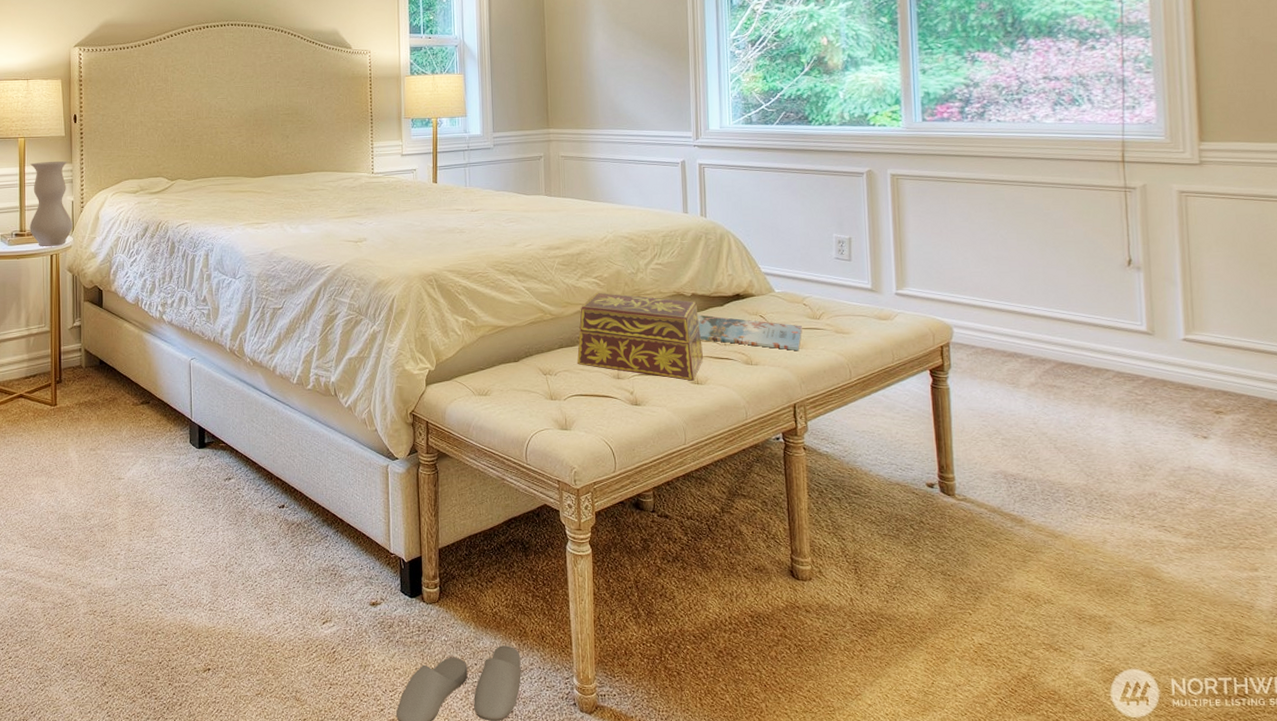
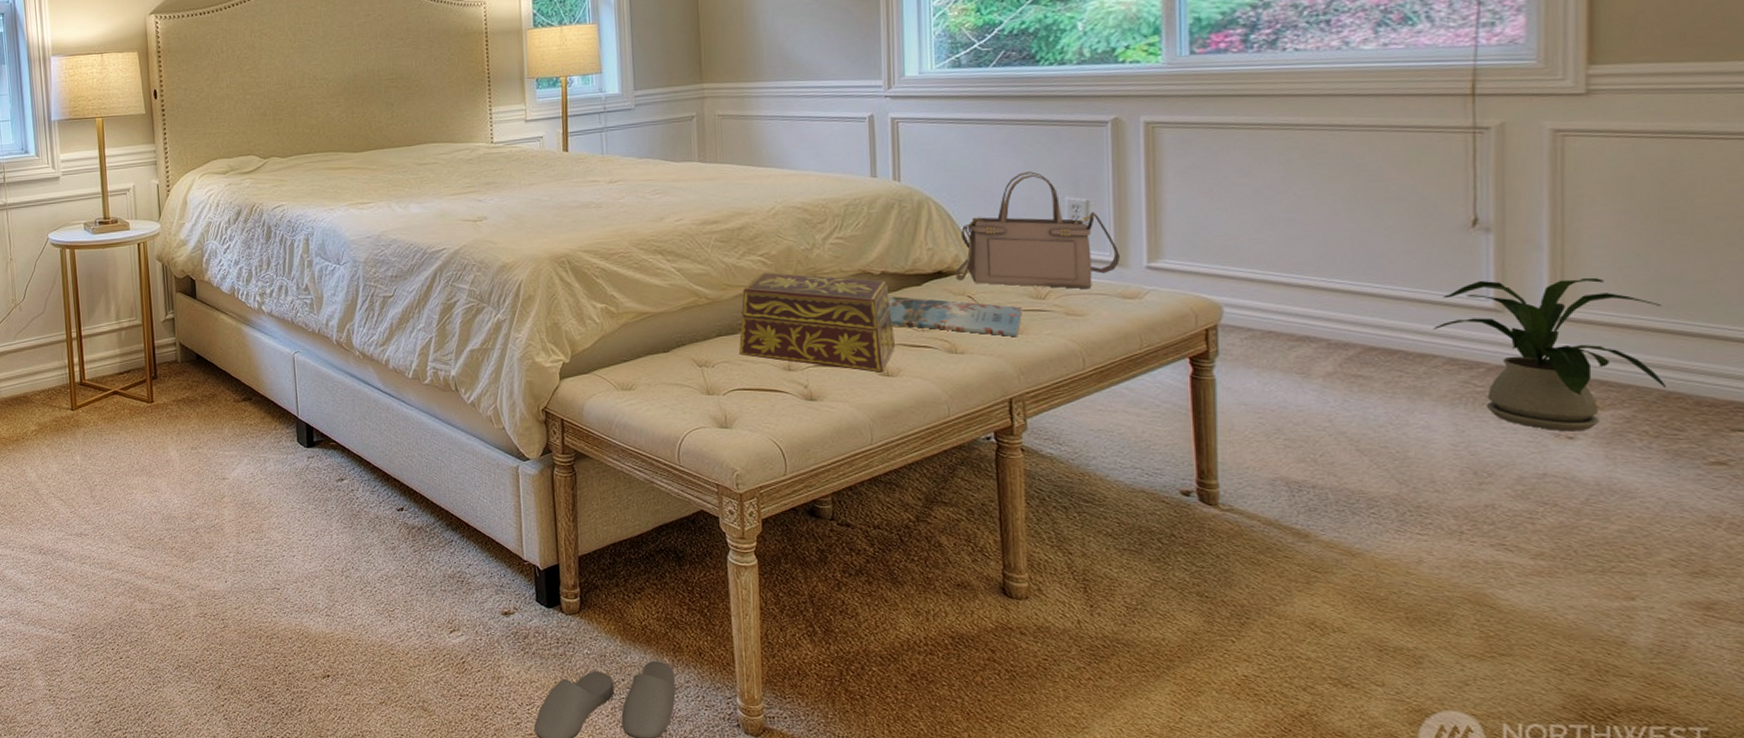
vase: present [29,161,73,246] -> none [110,141,160,234]
handbag: none [750,212,875,312] -> present [955,171,1120,289]
house plant: none [1105,308,1267,432] -> present [1433,277,1665,432]

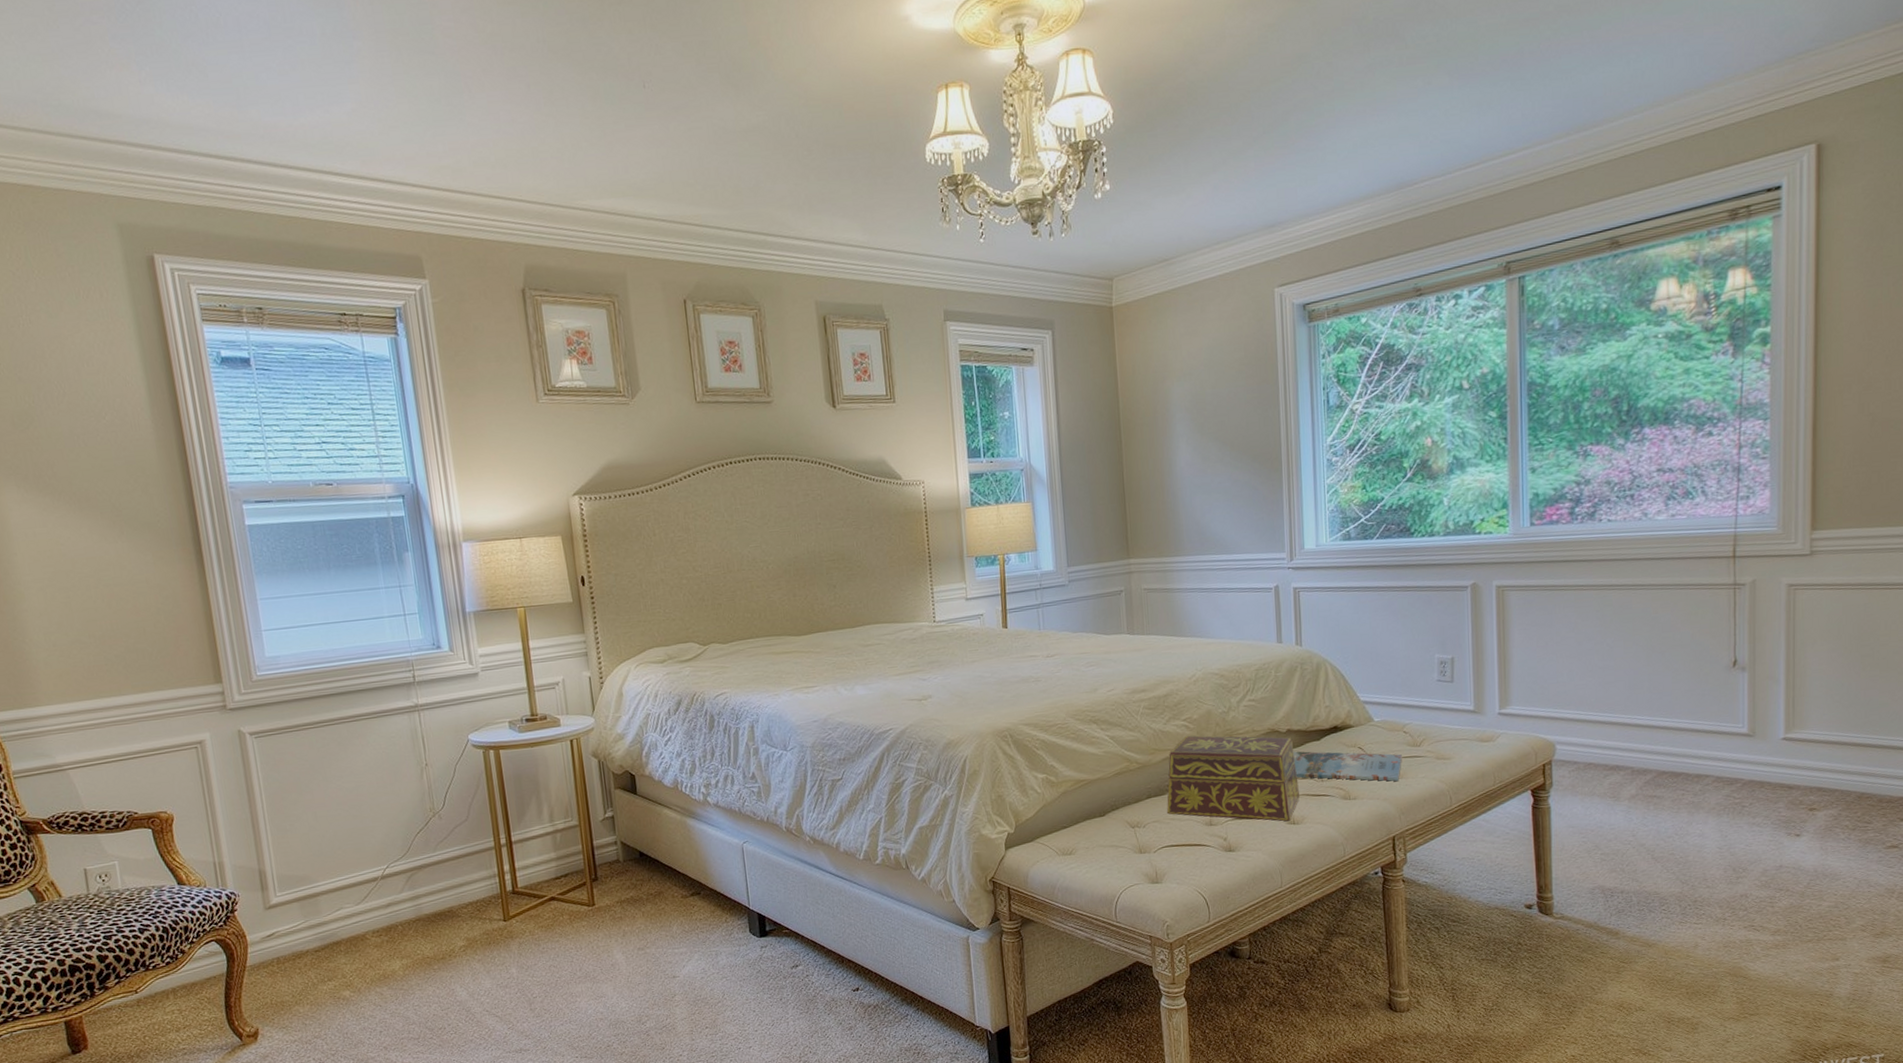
handbag: present [955,171,1120,289] -> none [1348,633,1478,736]
house plant: present [1433,277,1665,432] -> none [1706,704,1860,831]

